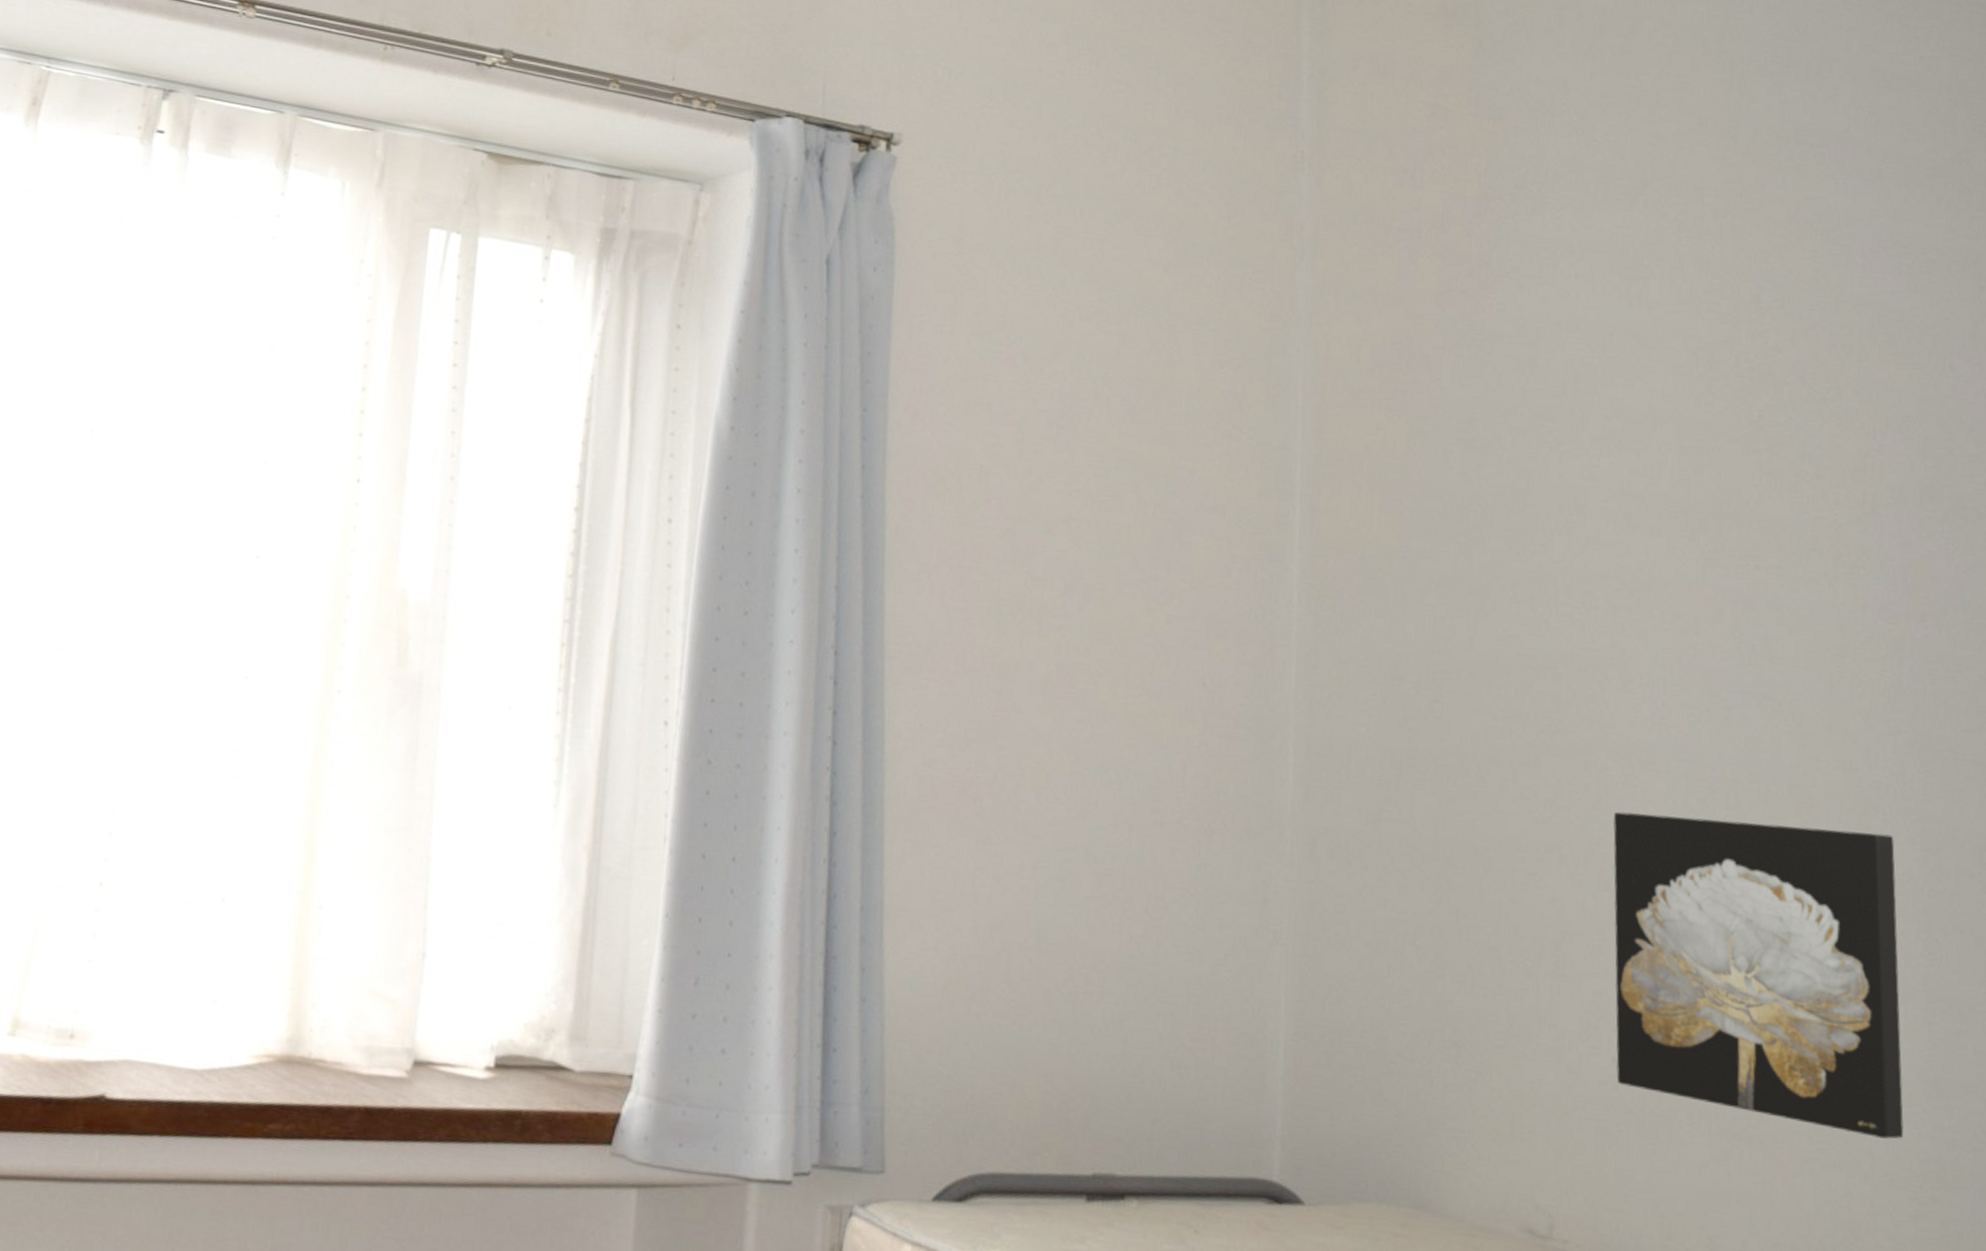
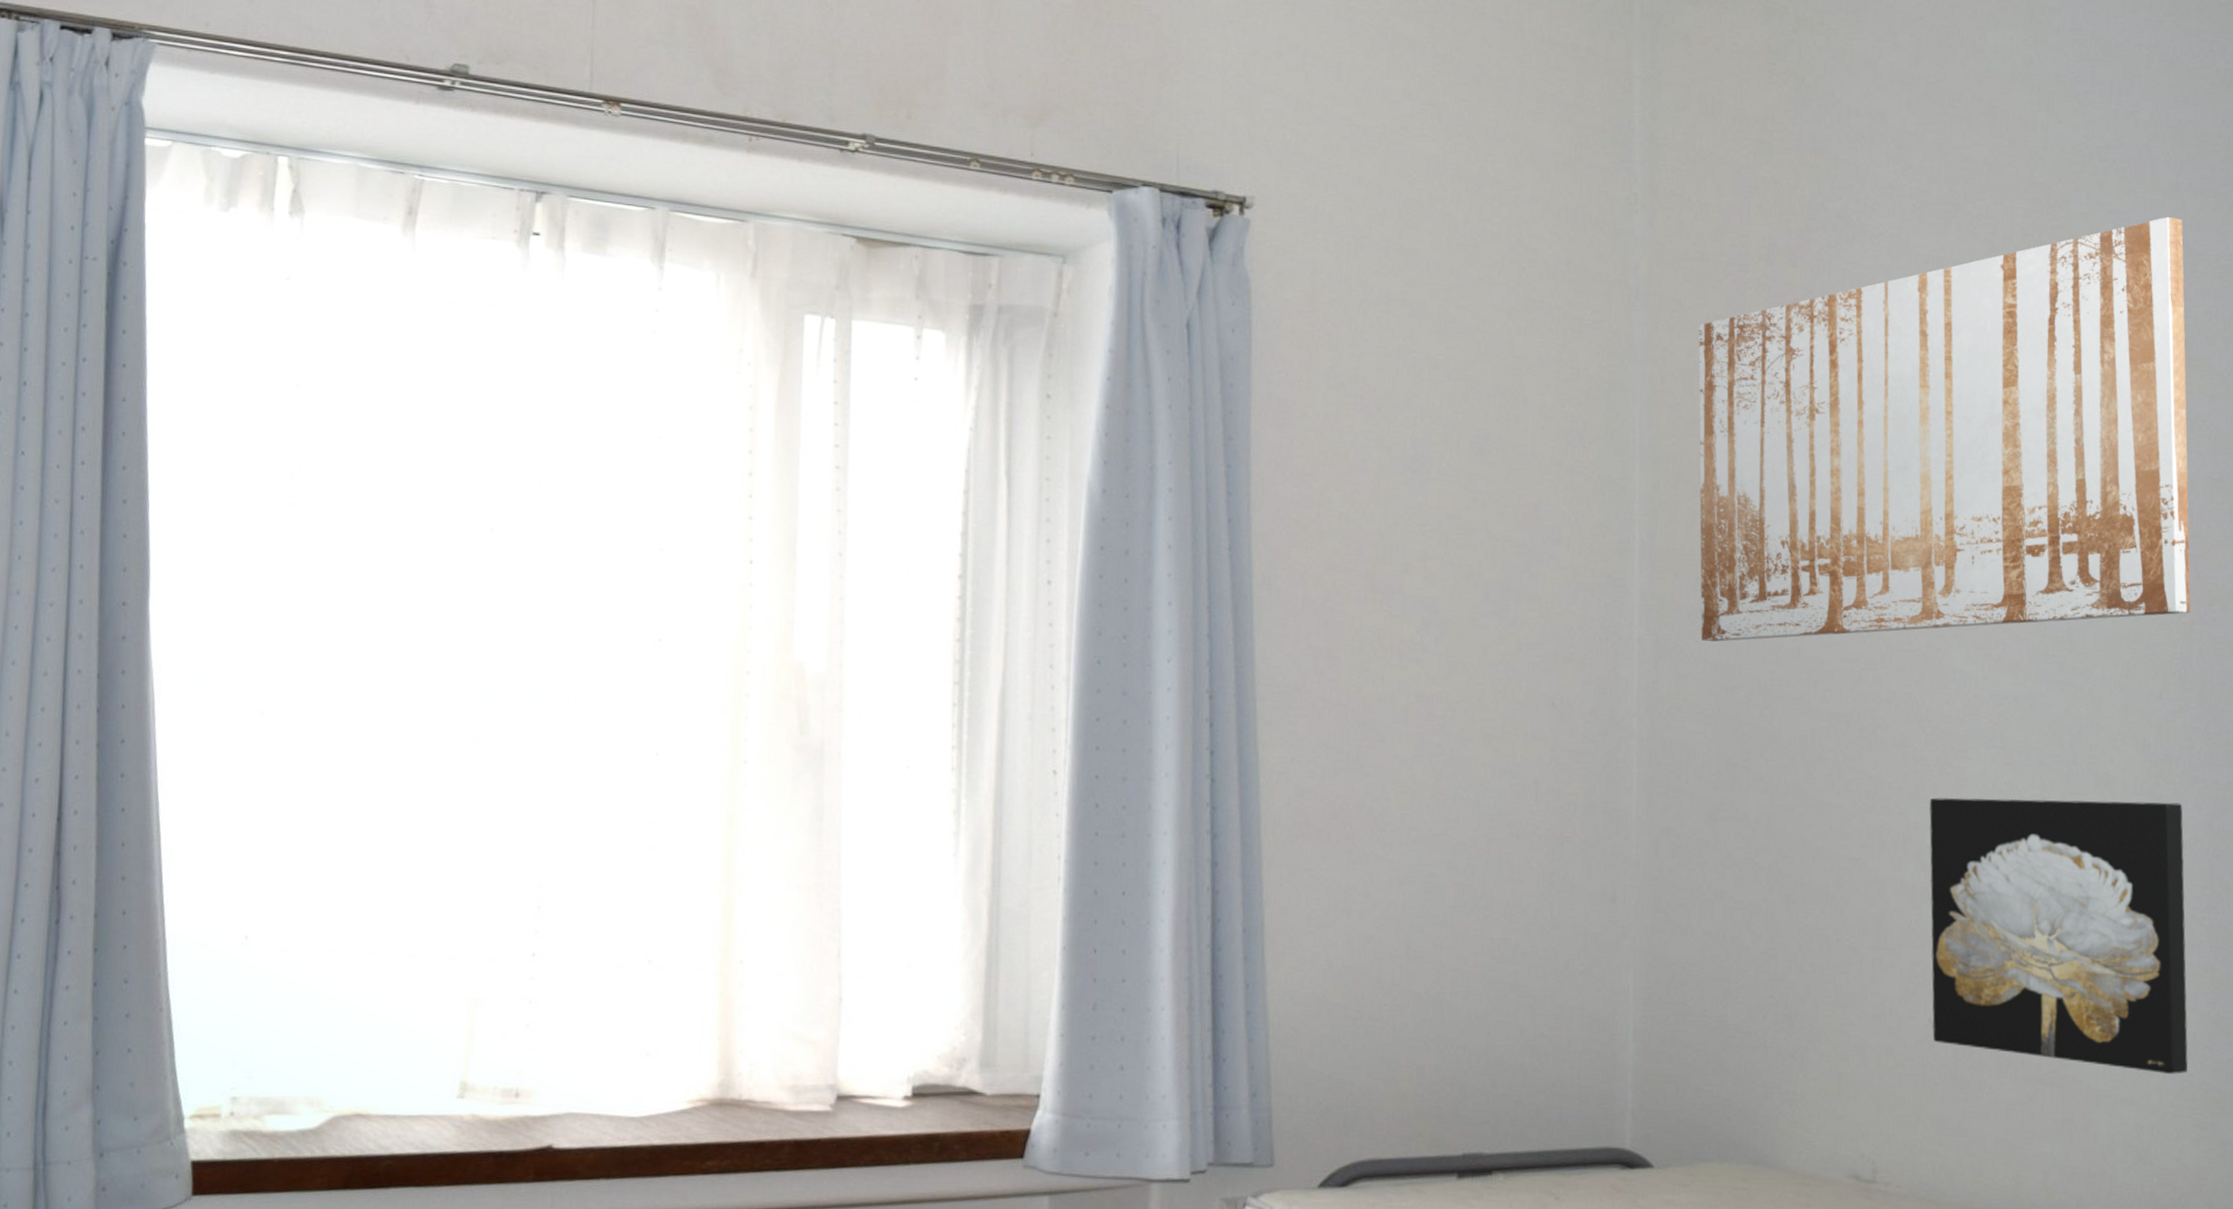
wall art: none [1365,206,1901,629] -> present [1698,217,2191,642]

